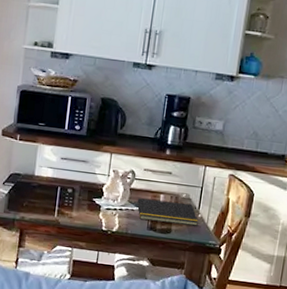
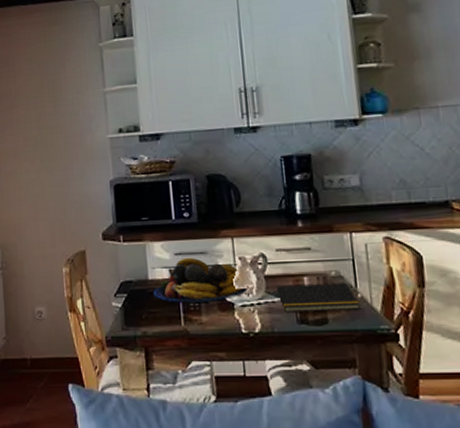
fruit bowl: none [36,162,116,202] -> present [153,257,249,303]

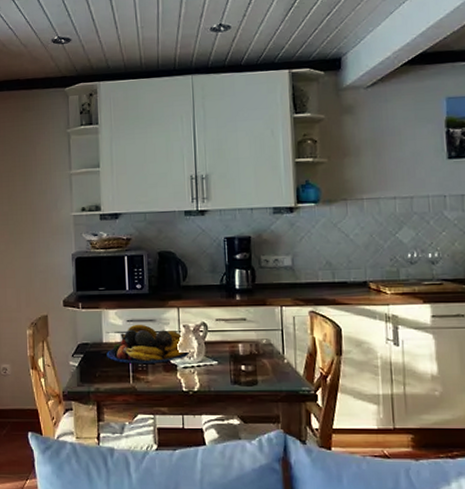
notepad: present [275,283,360,311] -> none [213,350,286,373]

